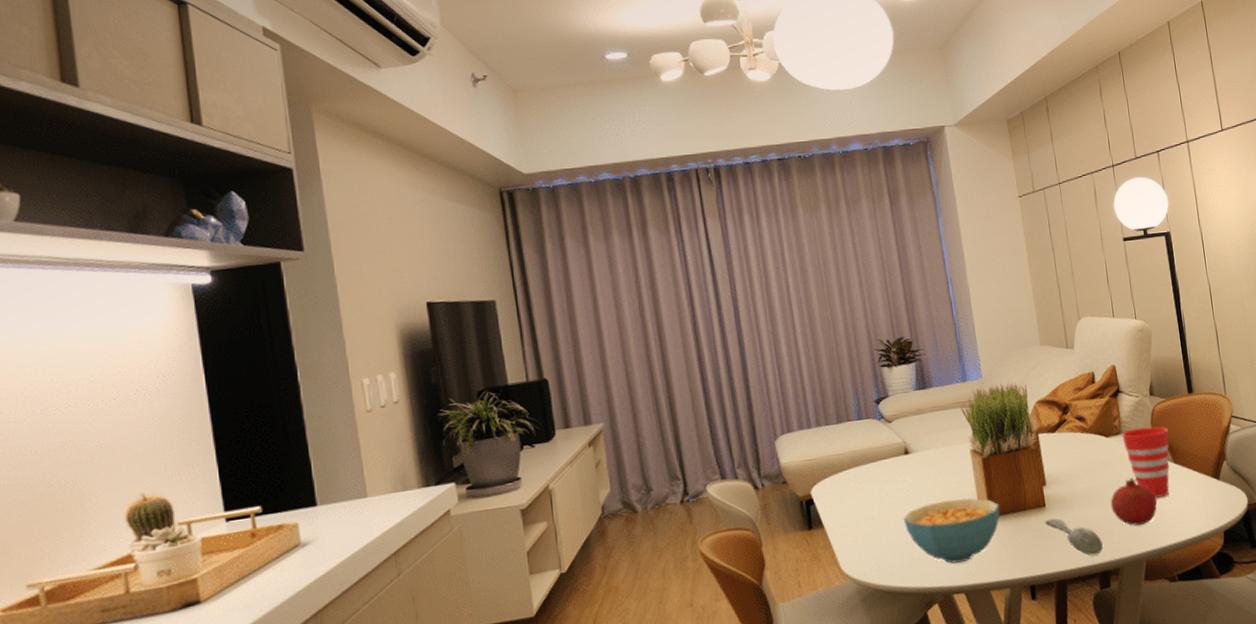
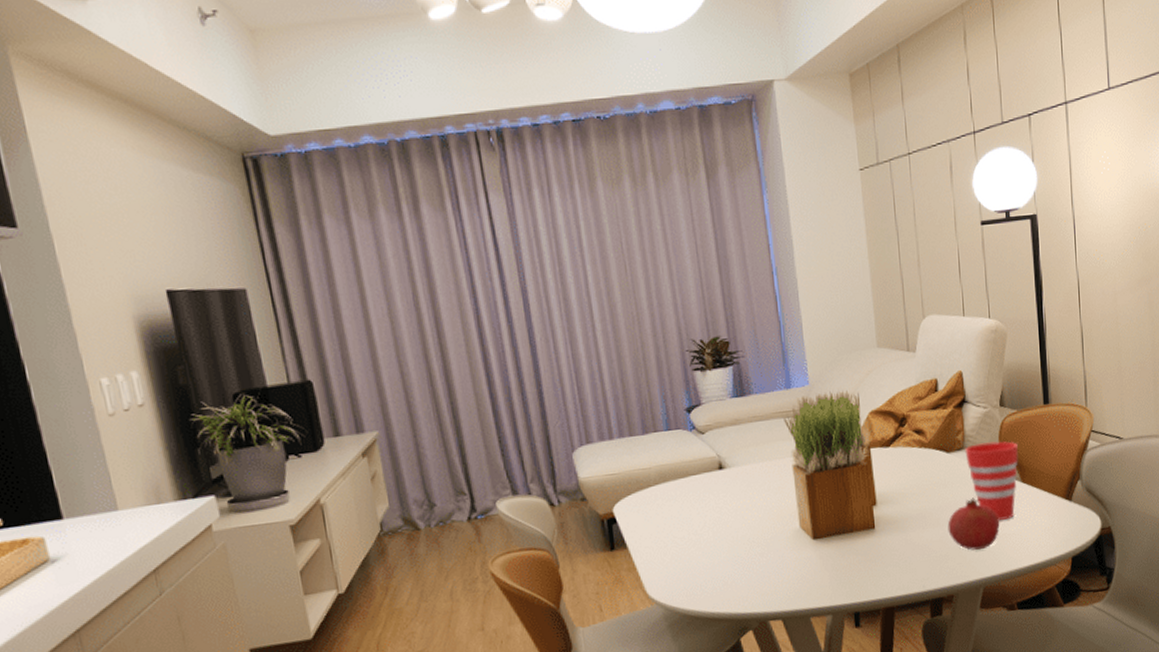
cereal bowl: present [903,498,1000,564] -> none [715,518,824,589]
spoon: present [1045,518,1103,556] -> none [873,541,936,582]

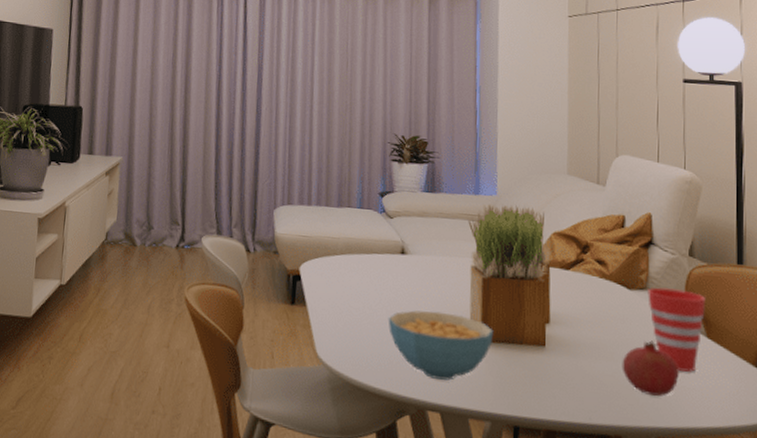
cereal bowl: none [715,518,824,589] -> present [388,310,494,381]

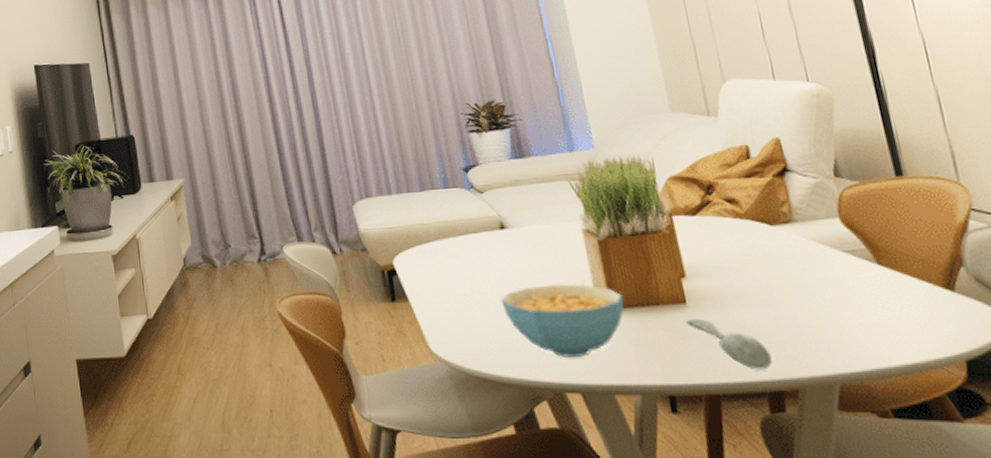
spoon: none [542,360,605,415] -> present [686,318,772,370]
fruit: present [622,340,679,396] -> none [780,278,854,339]
cup: present [648,287,705,372] -> none [793,215,873,307]

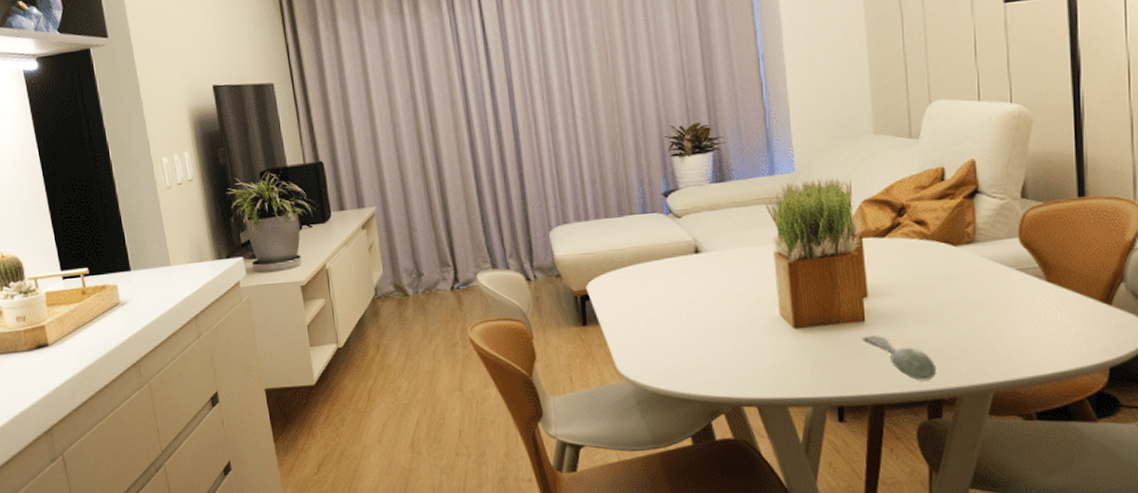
cereal bowl: present [500,284,624,357] -> none [689,305,807,374]

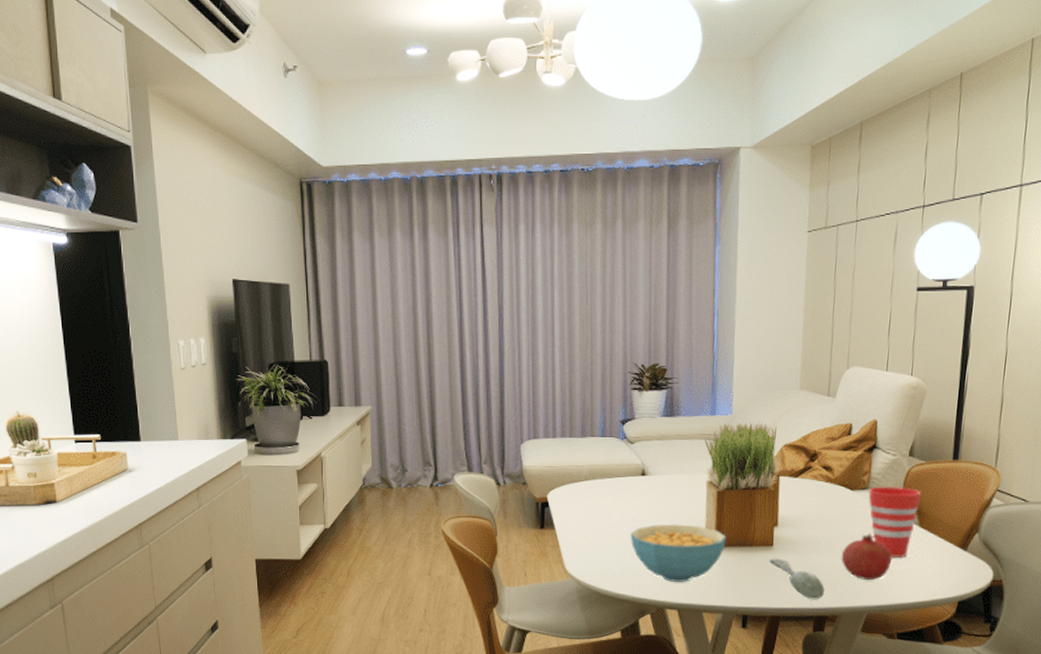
cereal bowl: none [689,305,807,374] -> present [630,524,727,582]
fruit: none [951,295,1017,351] -> present [841,533,892,580]
cup: none [976,235,1043,321] -> present [868,486,921,557]

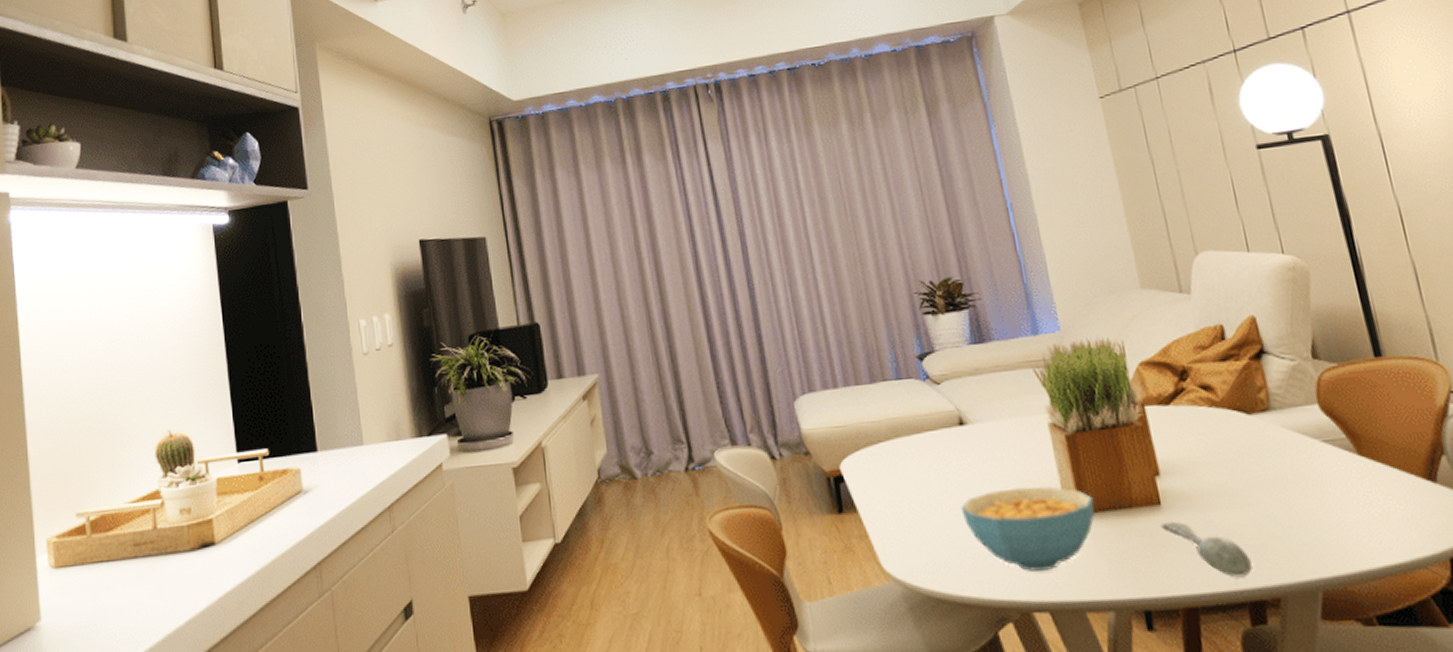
fruit: present [841,533,892,580] -> none [1259,472,1336,540]
cup: present [868,486,921,557] -> none [1271,401,1355,503]

